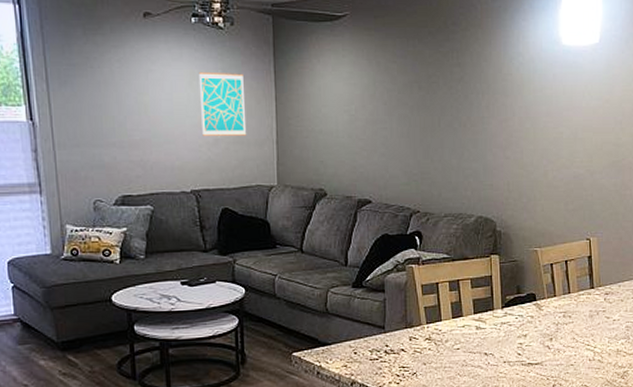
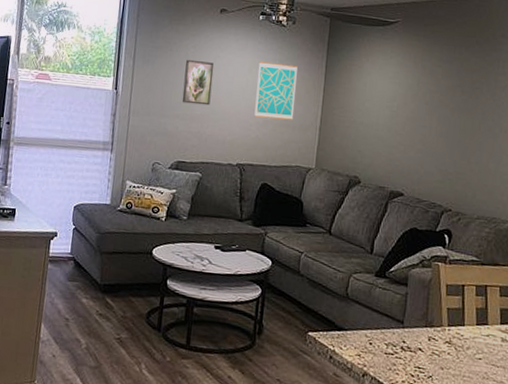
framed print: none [112,76,149,129] -> present [182,59,214,106]

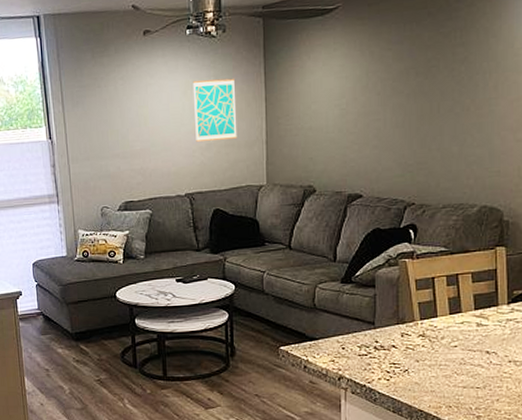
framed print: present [182,59,214,106] -> none [117,92,149,141]

